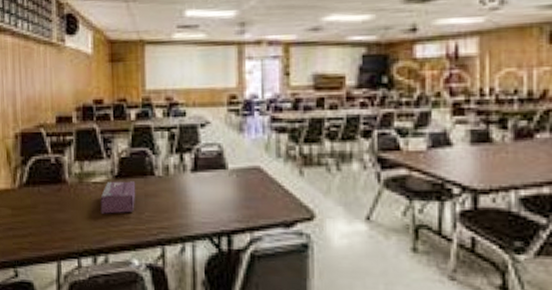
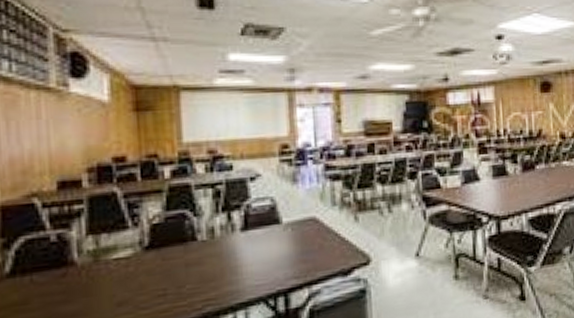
tissue box: present [100,181,136,214] -> none [125,250,174,296]

